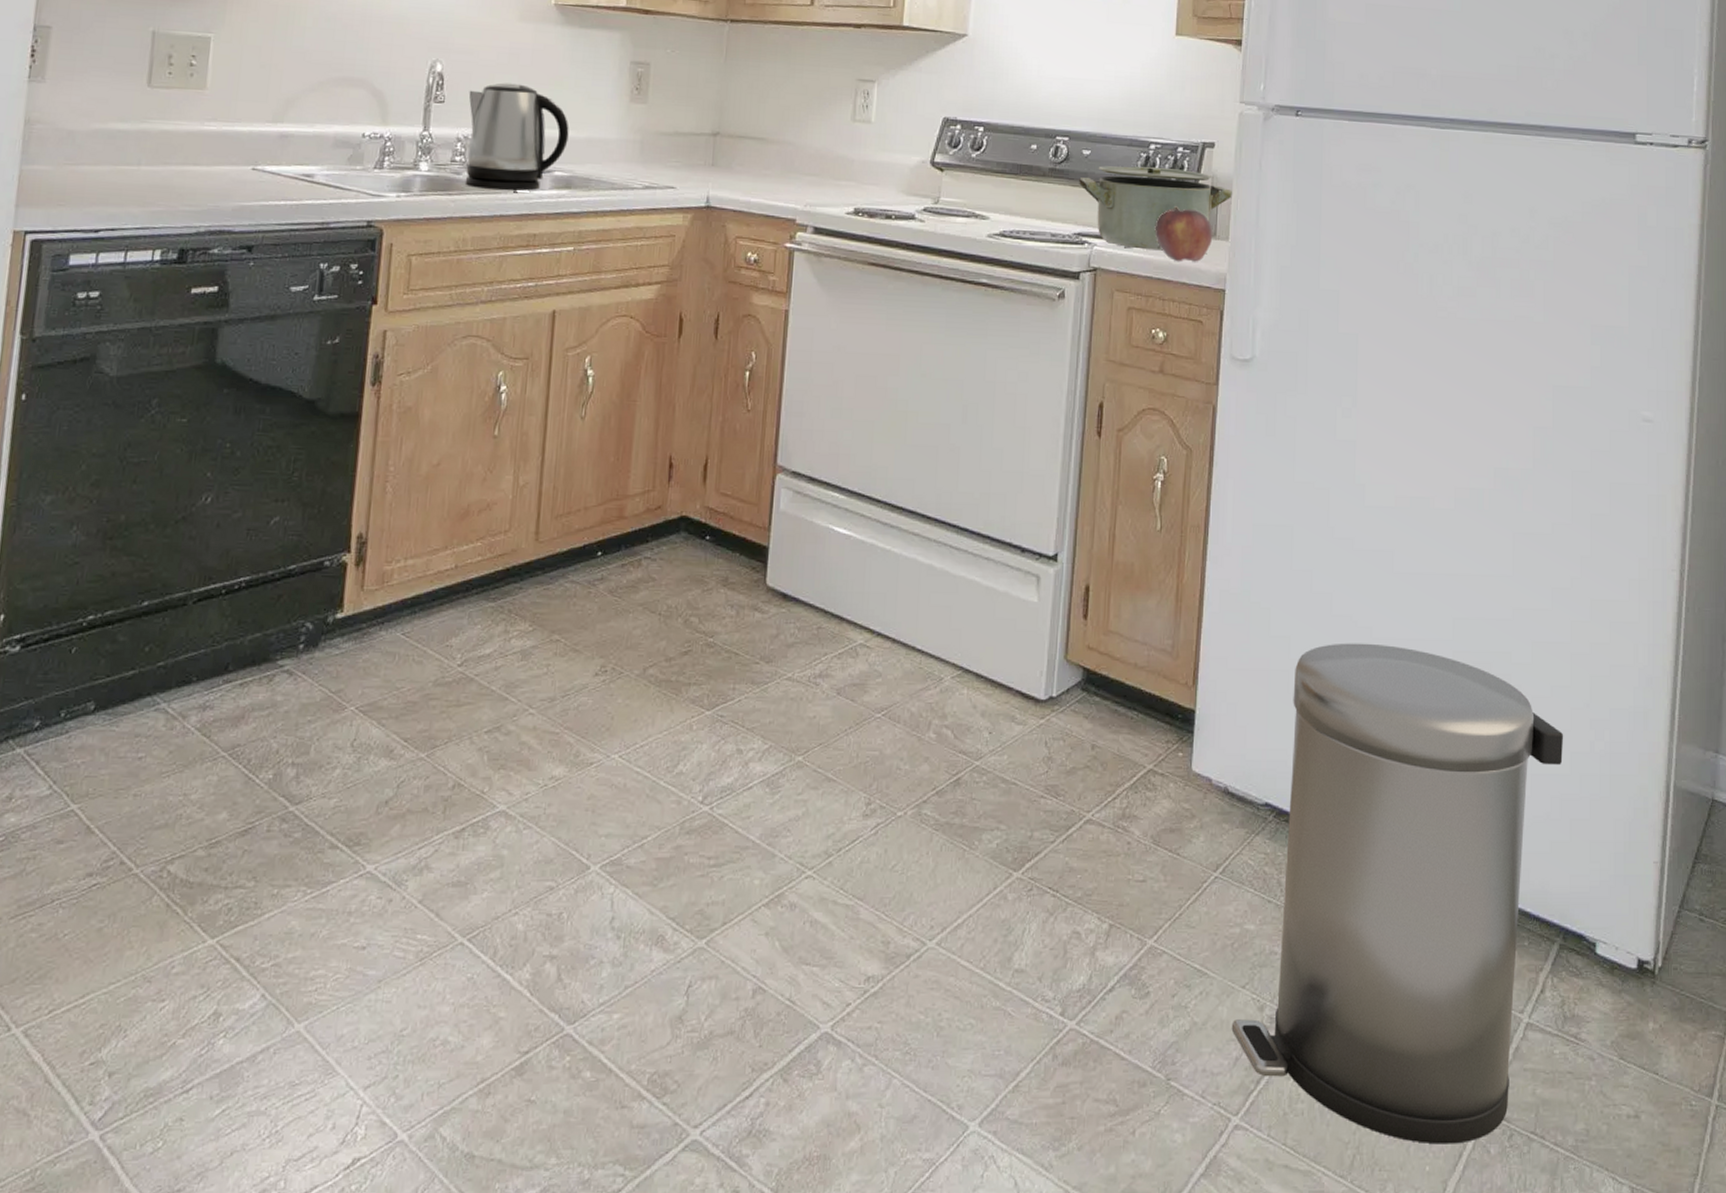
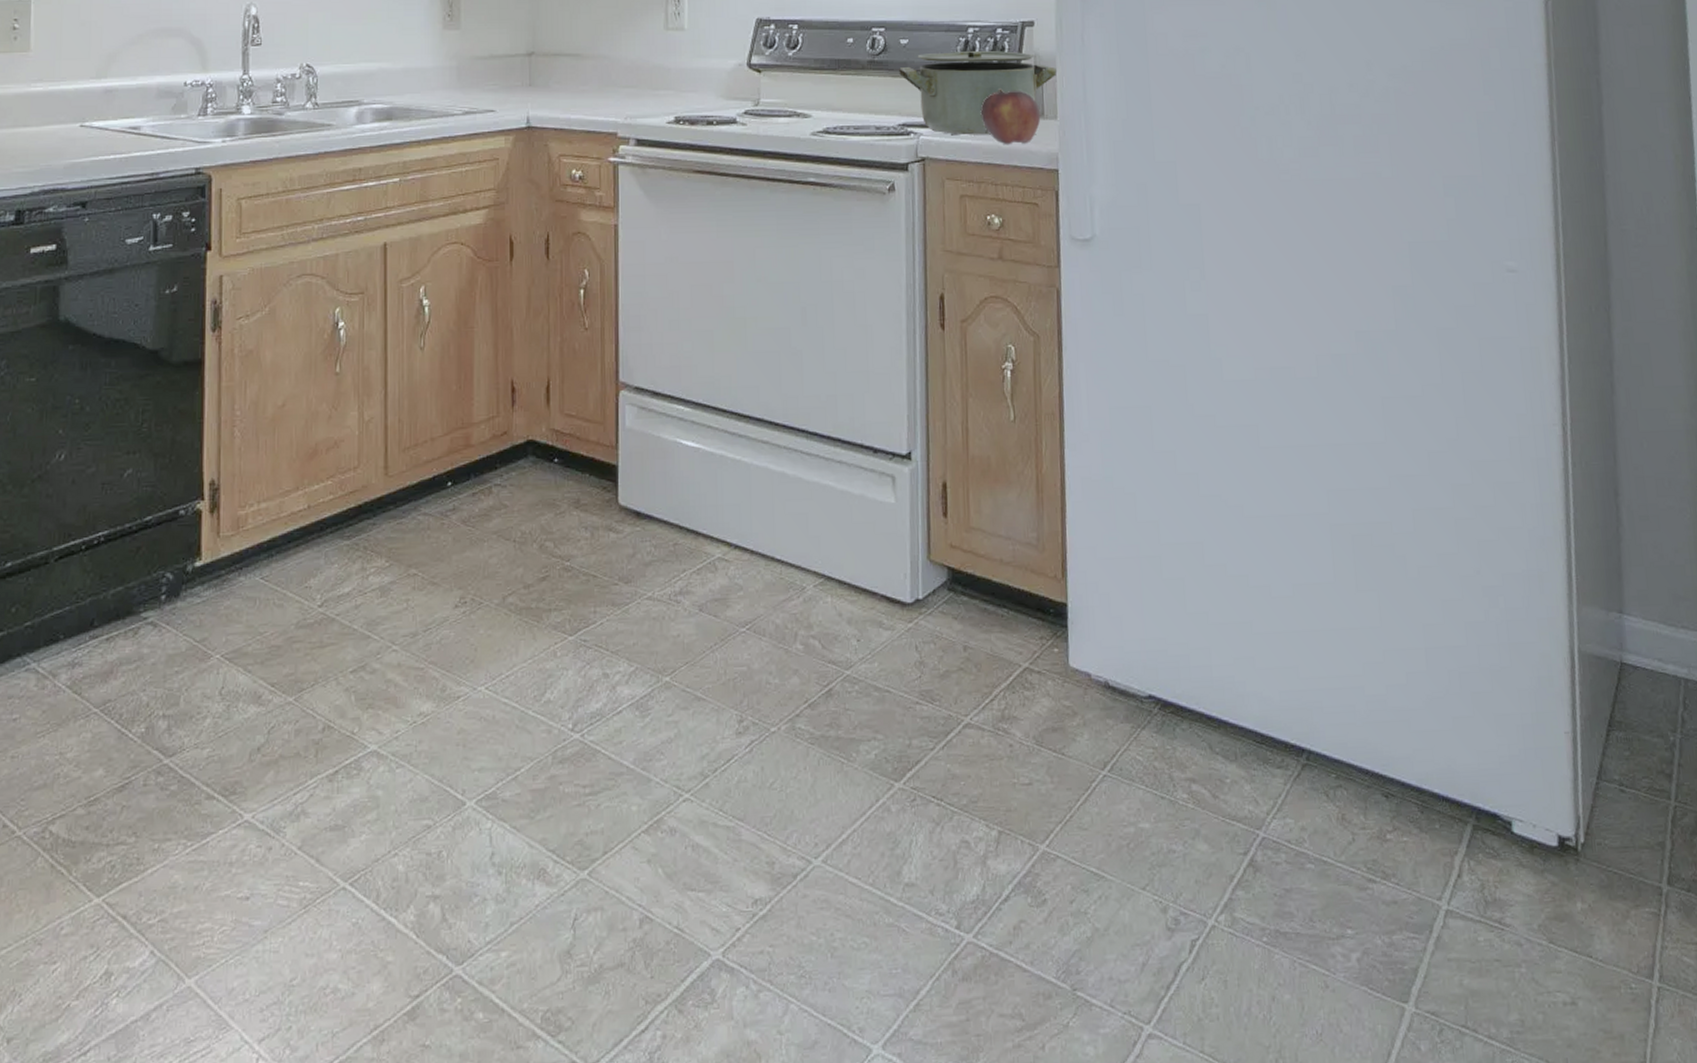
kettle: present [465,83,569,192] -> none [284,20,386,128]
pedal bin: present [1231,643,1564,1145] -> none [1135,522,1457,1044]

